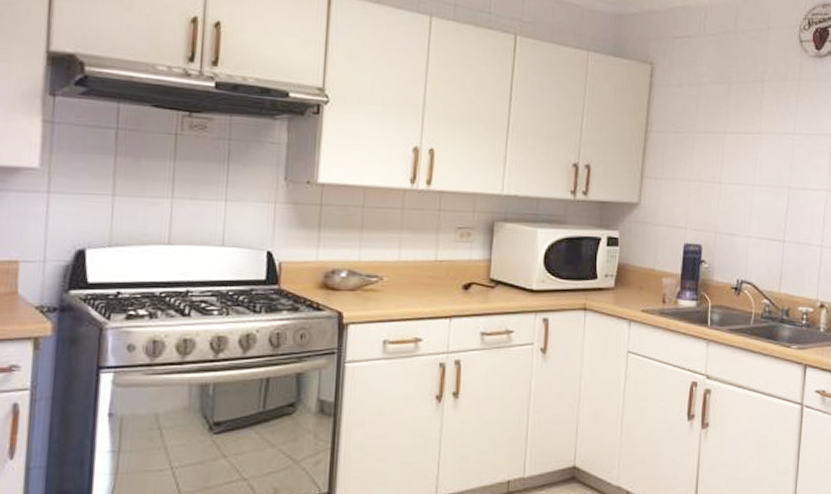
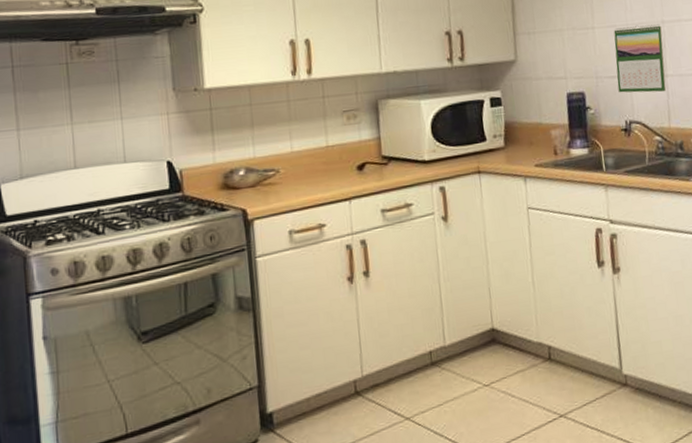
calendar: none [735,186,787,257] -> present [614,24,667,93]

